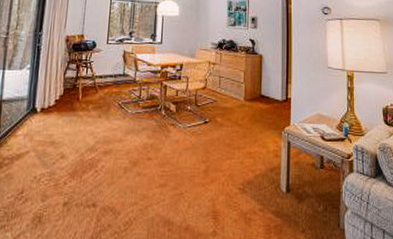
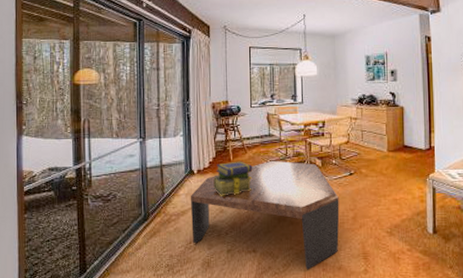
coffee table: none [25,102,192,230] -> present [190,160,340,270]
stack of books: none [57,100,103,140] -> present [213,161,253,196]

